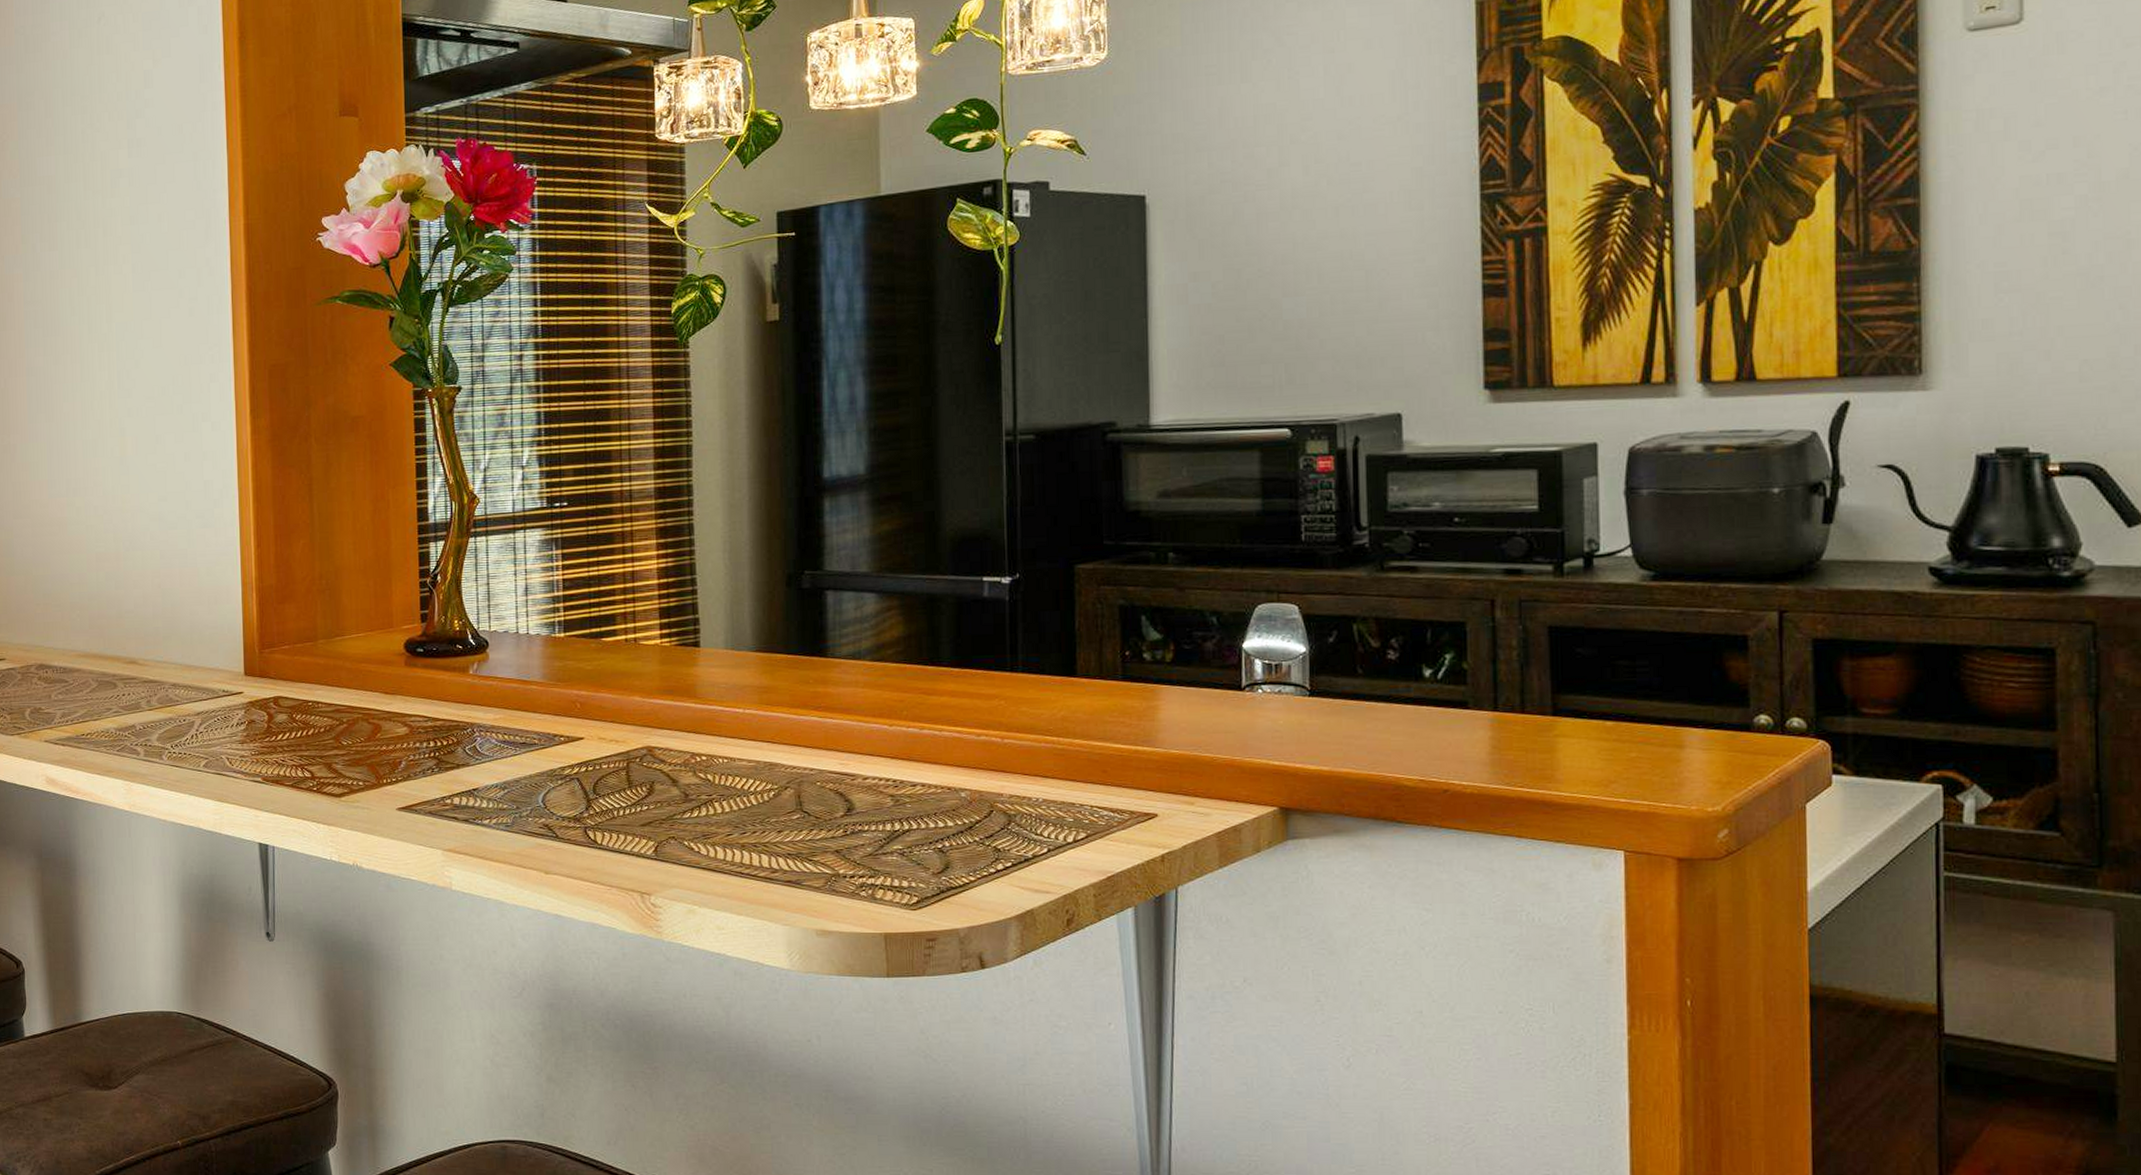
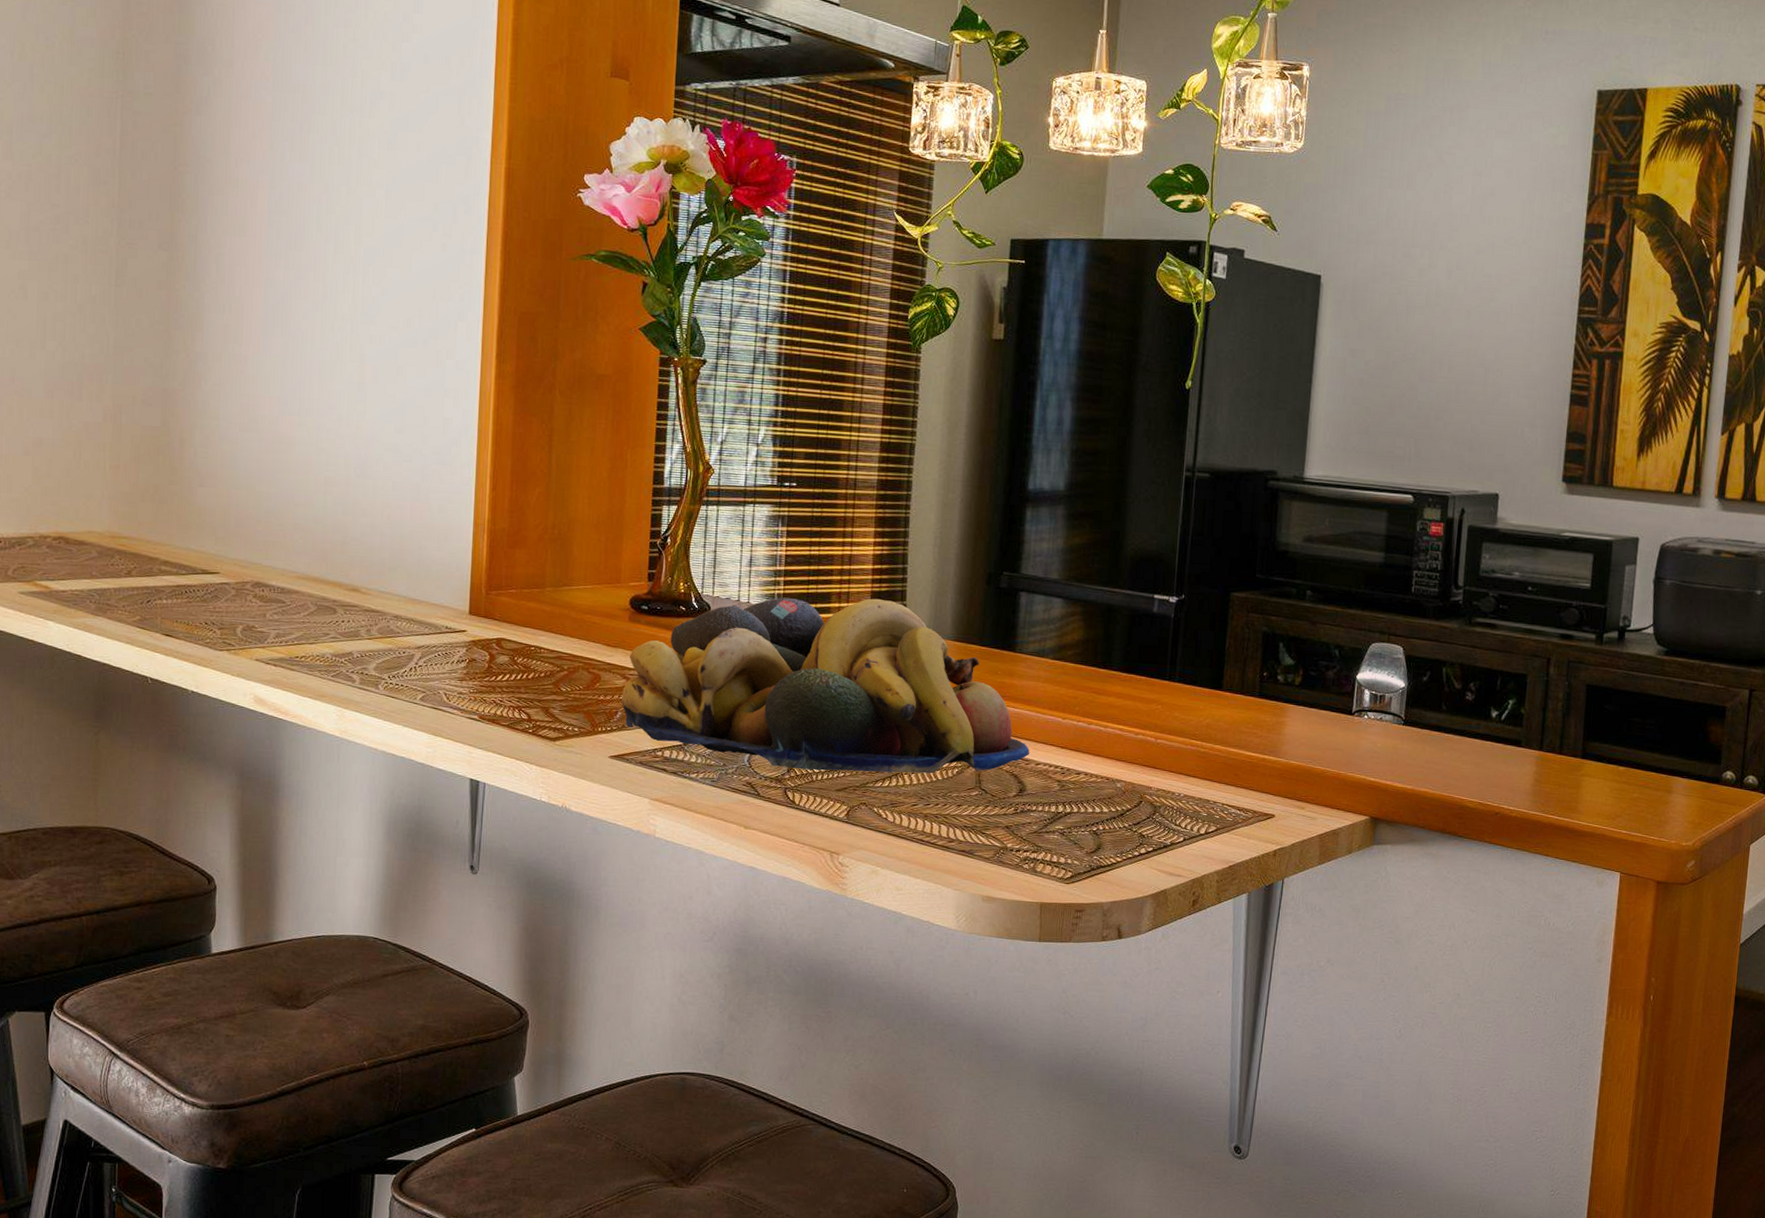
fruit bowl: none [403,614,854,806] -> present [620,597,1029,774]

